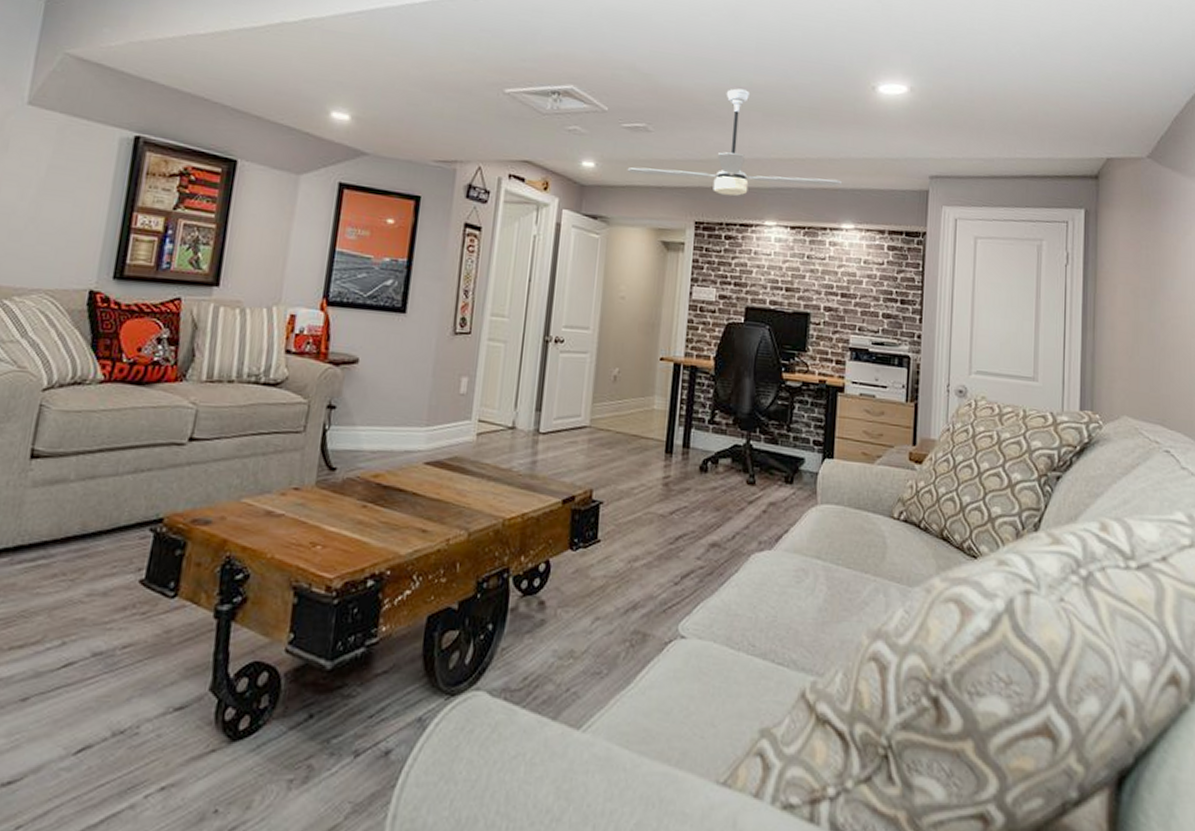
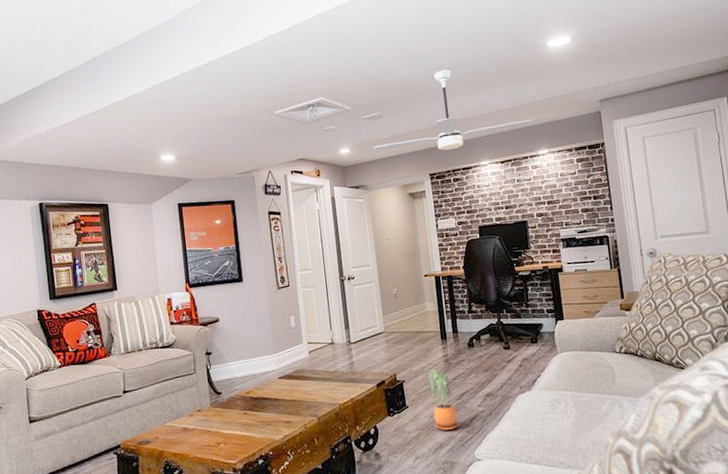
potted plant: none [631,494,666,586] -> present [428,369,458,431]

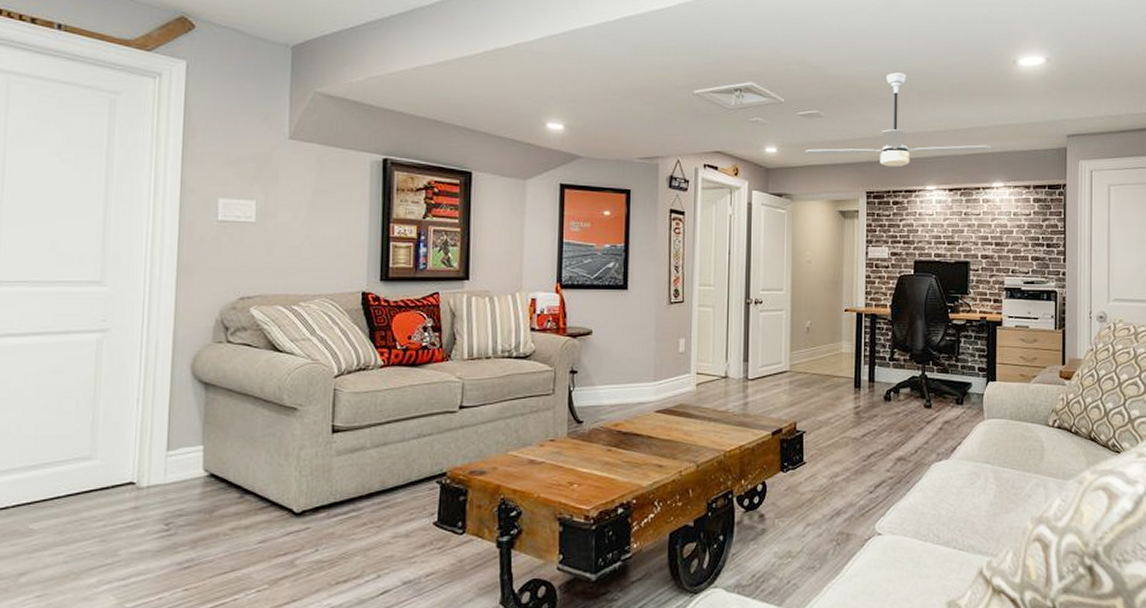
potted plant: present [428,369,458,431] -> none [831,422,861,495]

